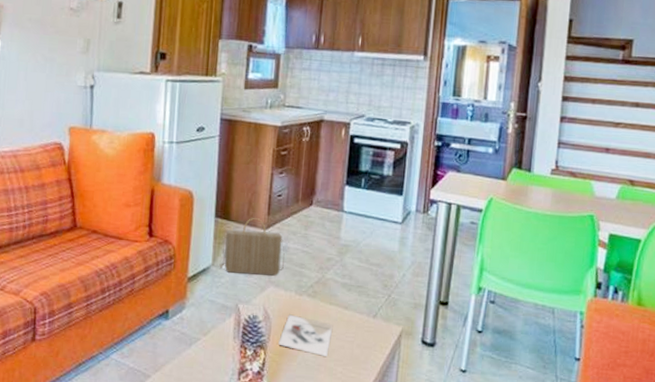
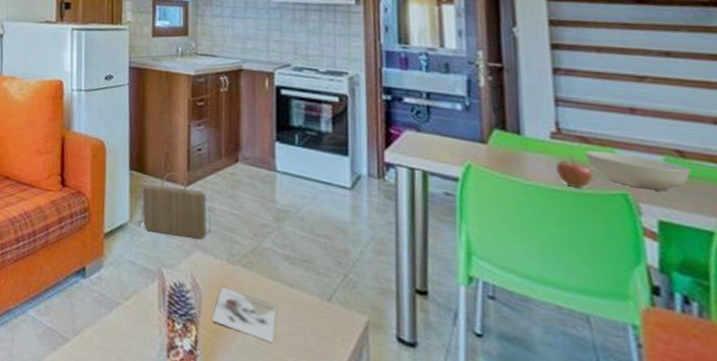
fruit: none [550,188,574,212] -> present [555,156,593,188]
bowl: none [571,183,636,212] -> present [584,150,692,192]

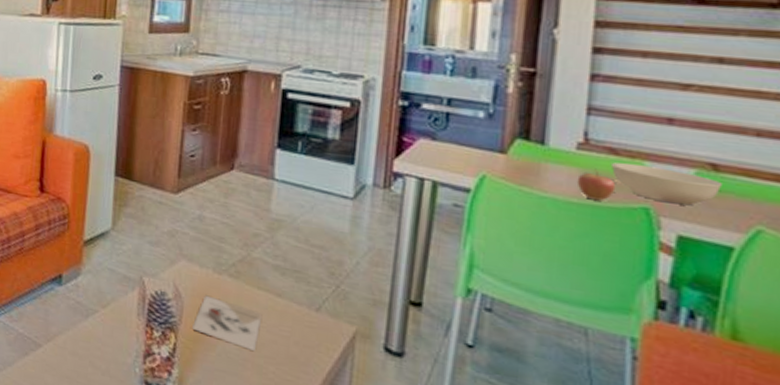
shopping bag: present [137,172,211,240] -> none [120,179,199,249]

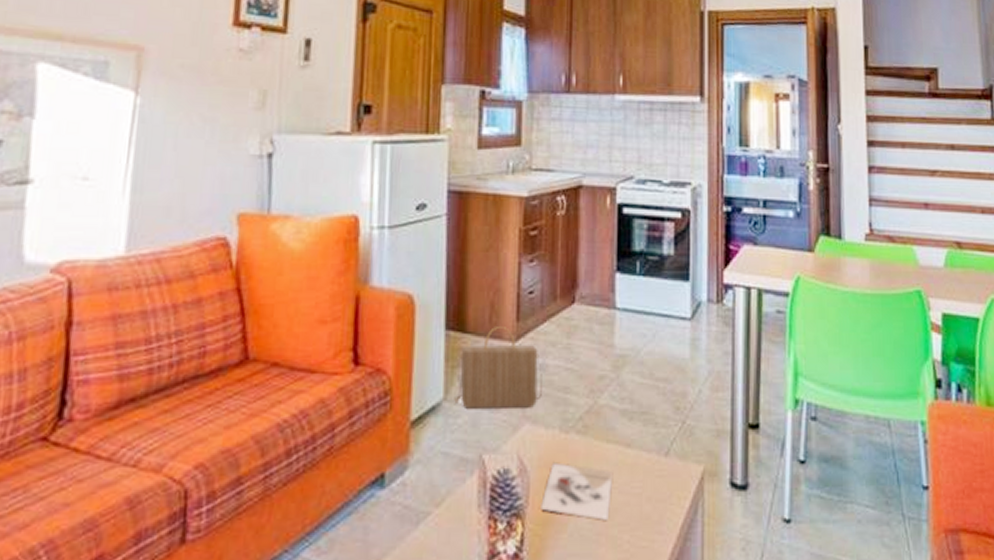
shopping bag: none [120,179,199,249] -> present [454,325,542,409]
fruit: present [577,168,616,201] -> none [868,257,896,289]
bowl: present [610,162,724,206] -> none [890,250,966,284]

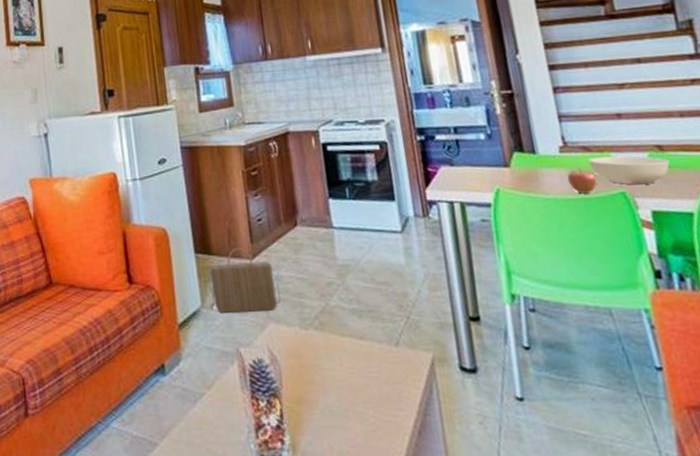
architectural model: present [539,462,614,522] -> none [292,353,354,400]
fruit: none [868,257,896,289] -> present [567,166,597,194]
bowl: none [890,250,966,284] -> present [587,156,671,185]

